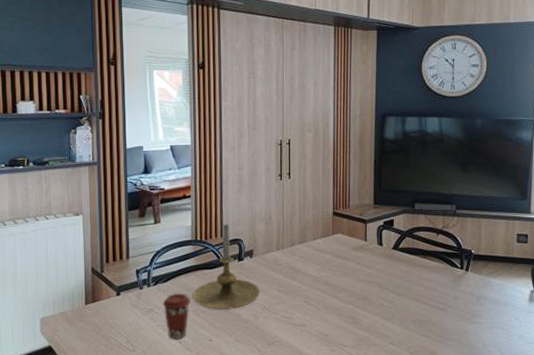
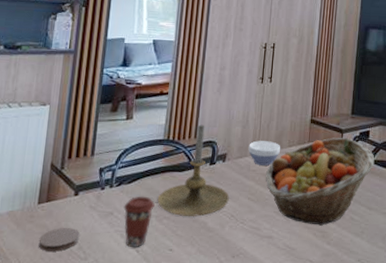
coaster: none [91,324,126,346] -> present [38,227,79,252]
bowl: none [274,236,305,259] -> present [248,140,280,166]
fruit basket: none [293,228,401,313] -> present [266,137,375,226]

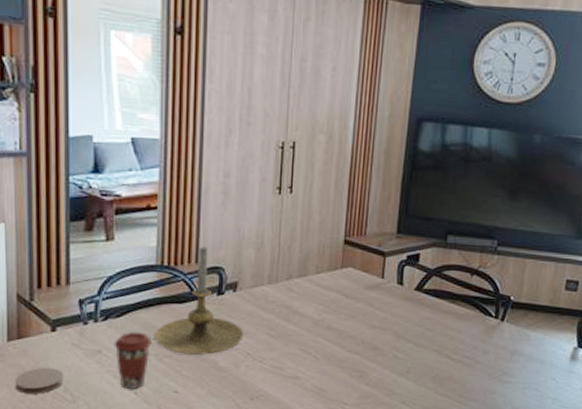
bowl: present [248,140,280,166] -> none [265,266,305,296]
fruit basket: present [266,137,375,226] -> none [288,262,426,365]

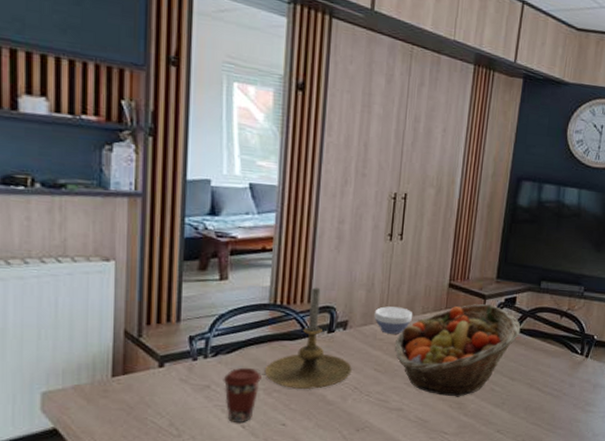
coaster: present [15,367,63,394] -> none [117,402,169,429]
bowl: none [265,266,305,296] -> present [374,306,412,334]
fruit basket: none [288,262,426,365] -> present [395,304,521,397]

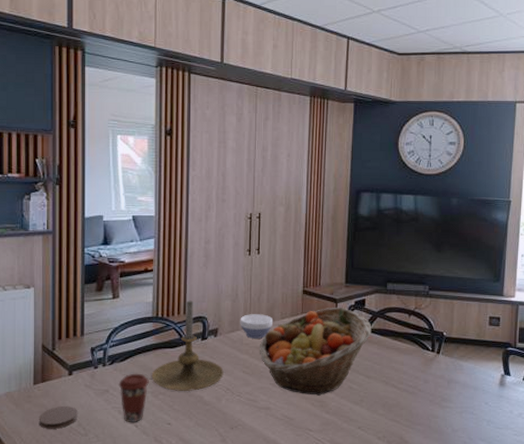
coaster: none [117,402,169,429] -> present [38,405,77,429]

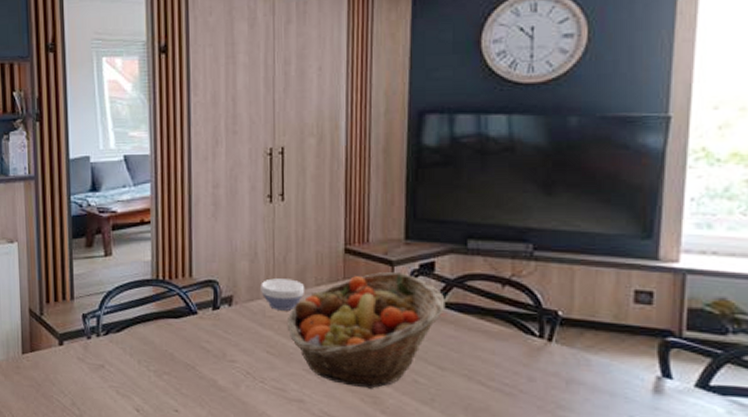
coaster: present [38,405,77,429] -> none [29,380,71,407]
coffee cup: present [118,373,149,423] -> none [115,347,151,407]
candle holder: present [151,300,224,392] -> none [153,259,242,373]

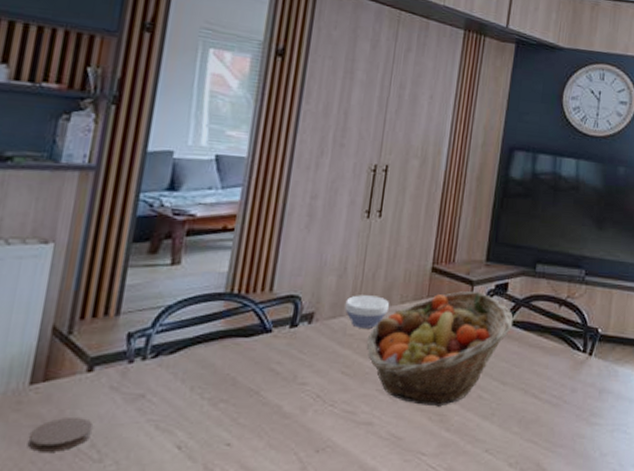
coaster: none [29,380,71,407] -> present [27,416,93,452]

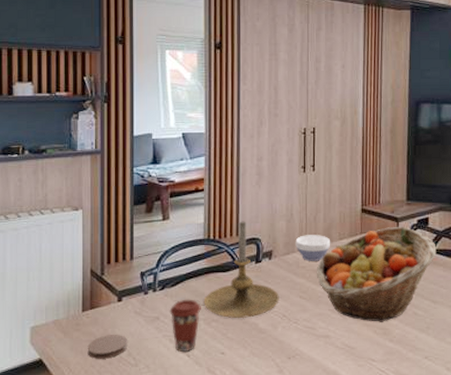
coffee cup: none [161,371,208,444] -> present [169,299,201,353]
candle holder: none [211,272,315,399] -> present [203,221,279,319]

